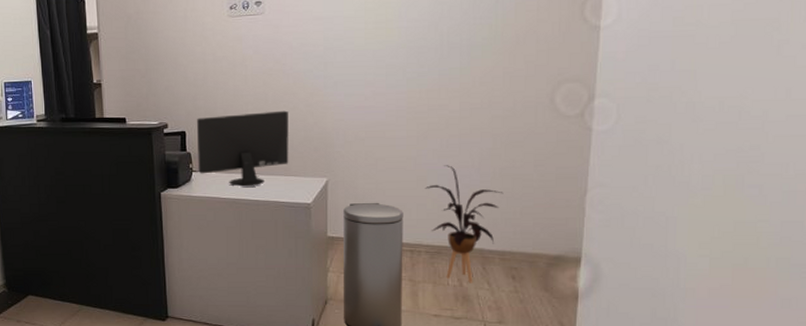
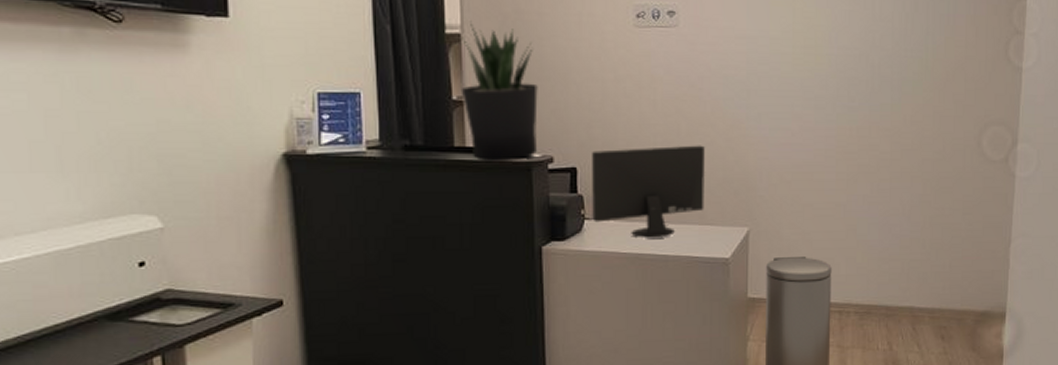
planter: none [99,22,155,129] -> present [460,21,538,163]
house plant: present [424,165,504,283] -> none [854,213,933,346]

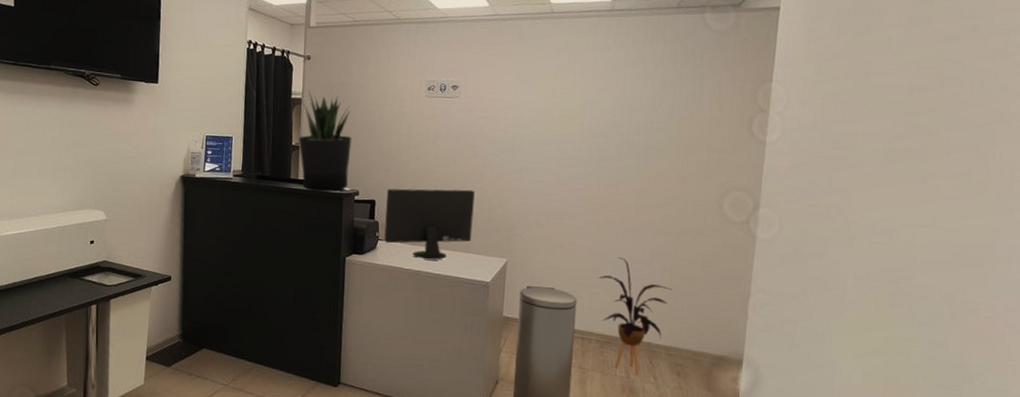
house plant: none [854,213,933,346] -> present [598,257,672,376]

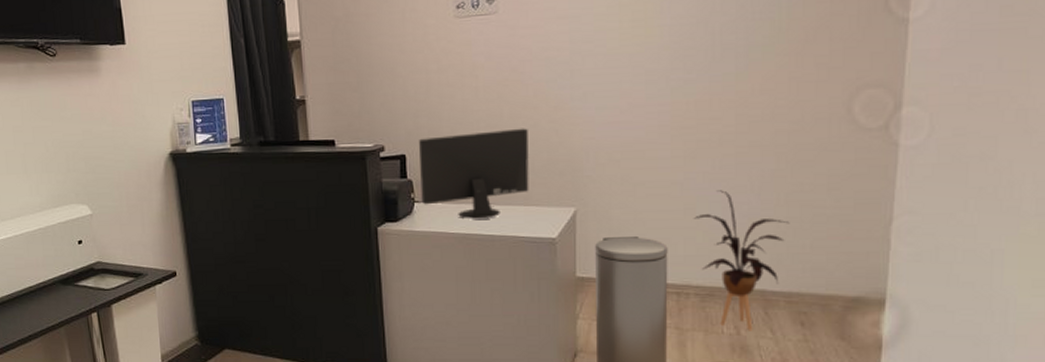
planter: present [298,90,352,193] -> none [301,28,369,154]

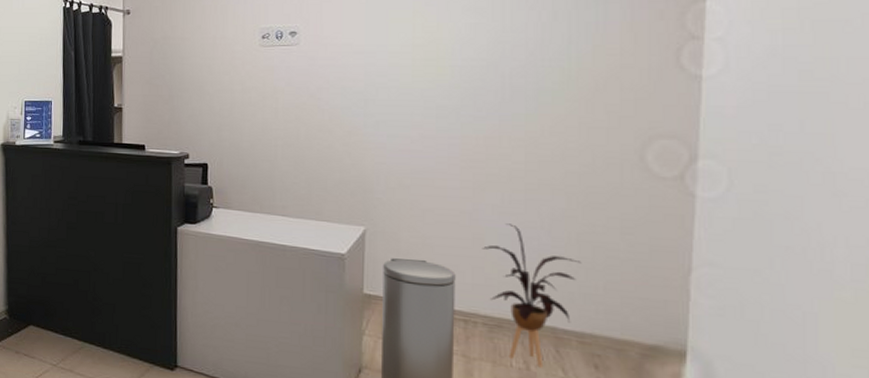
computer monitor: present [419,128,529,219] -> none [219,148,322,230]

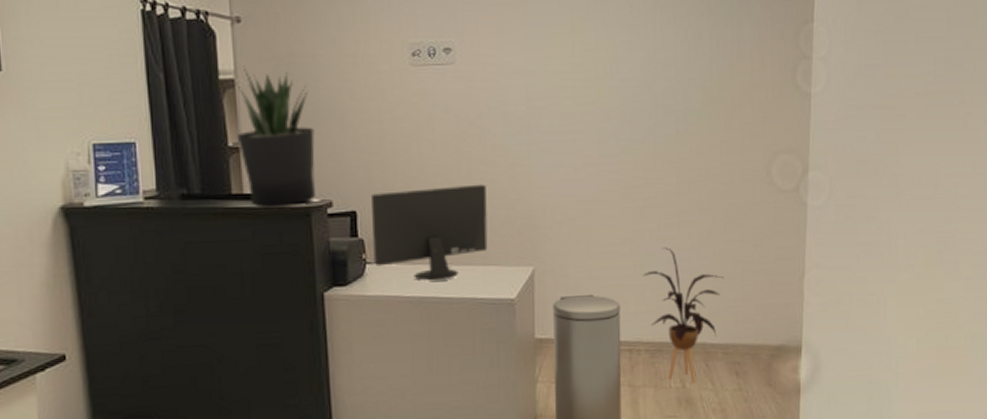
planter: none [120,46,179,157] -> present [236,66,315,209]
computer monitor: none [219,148,322,230] -> present [372,184,488,281]

